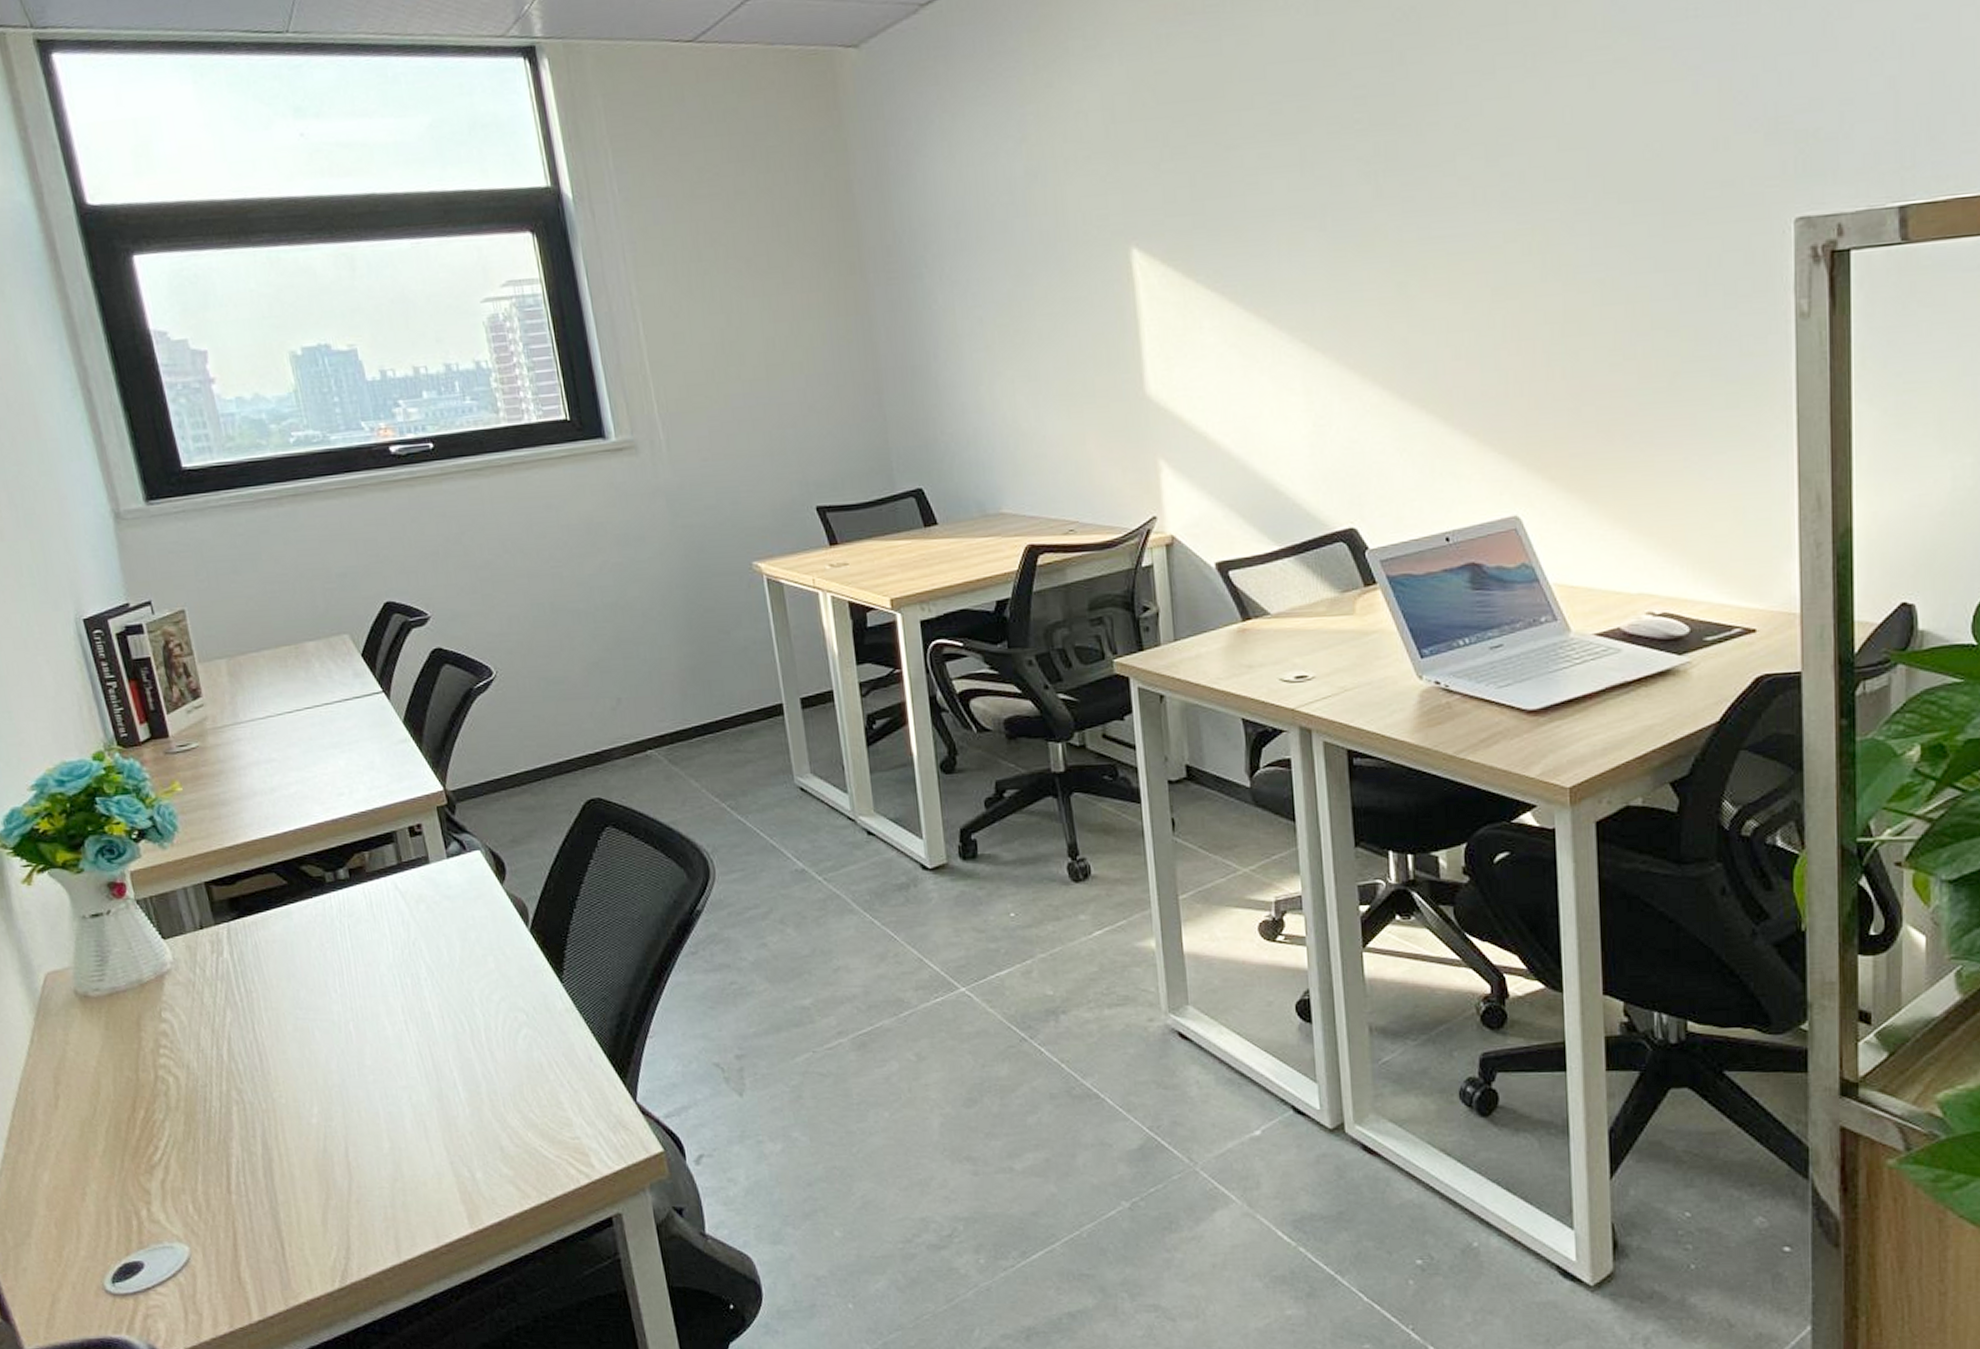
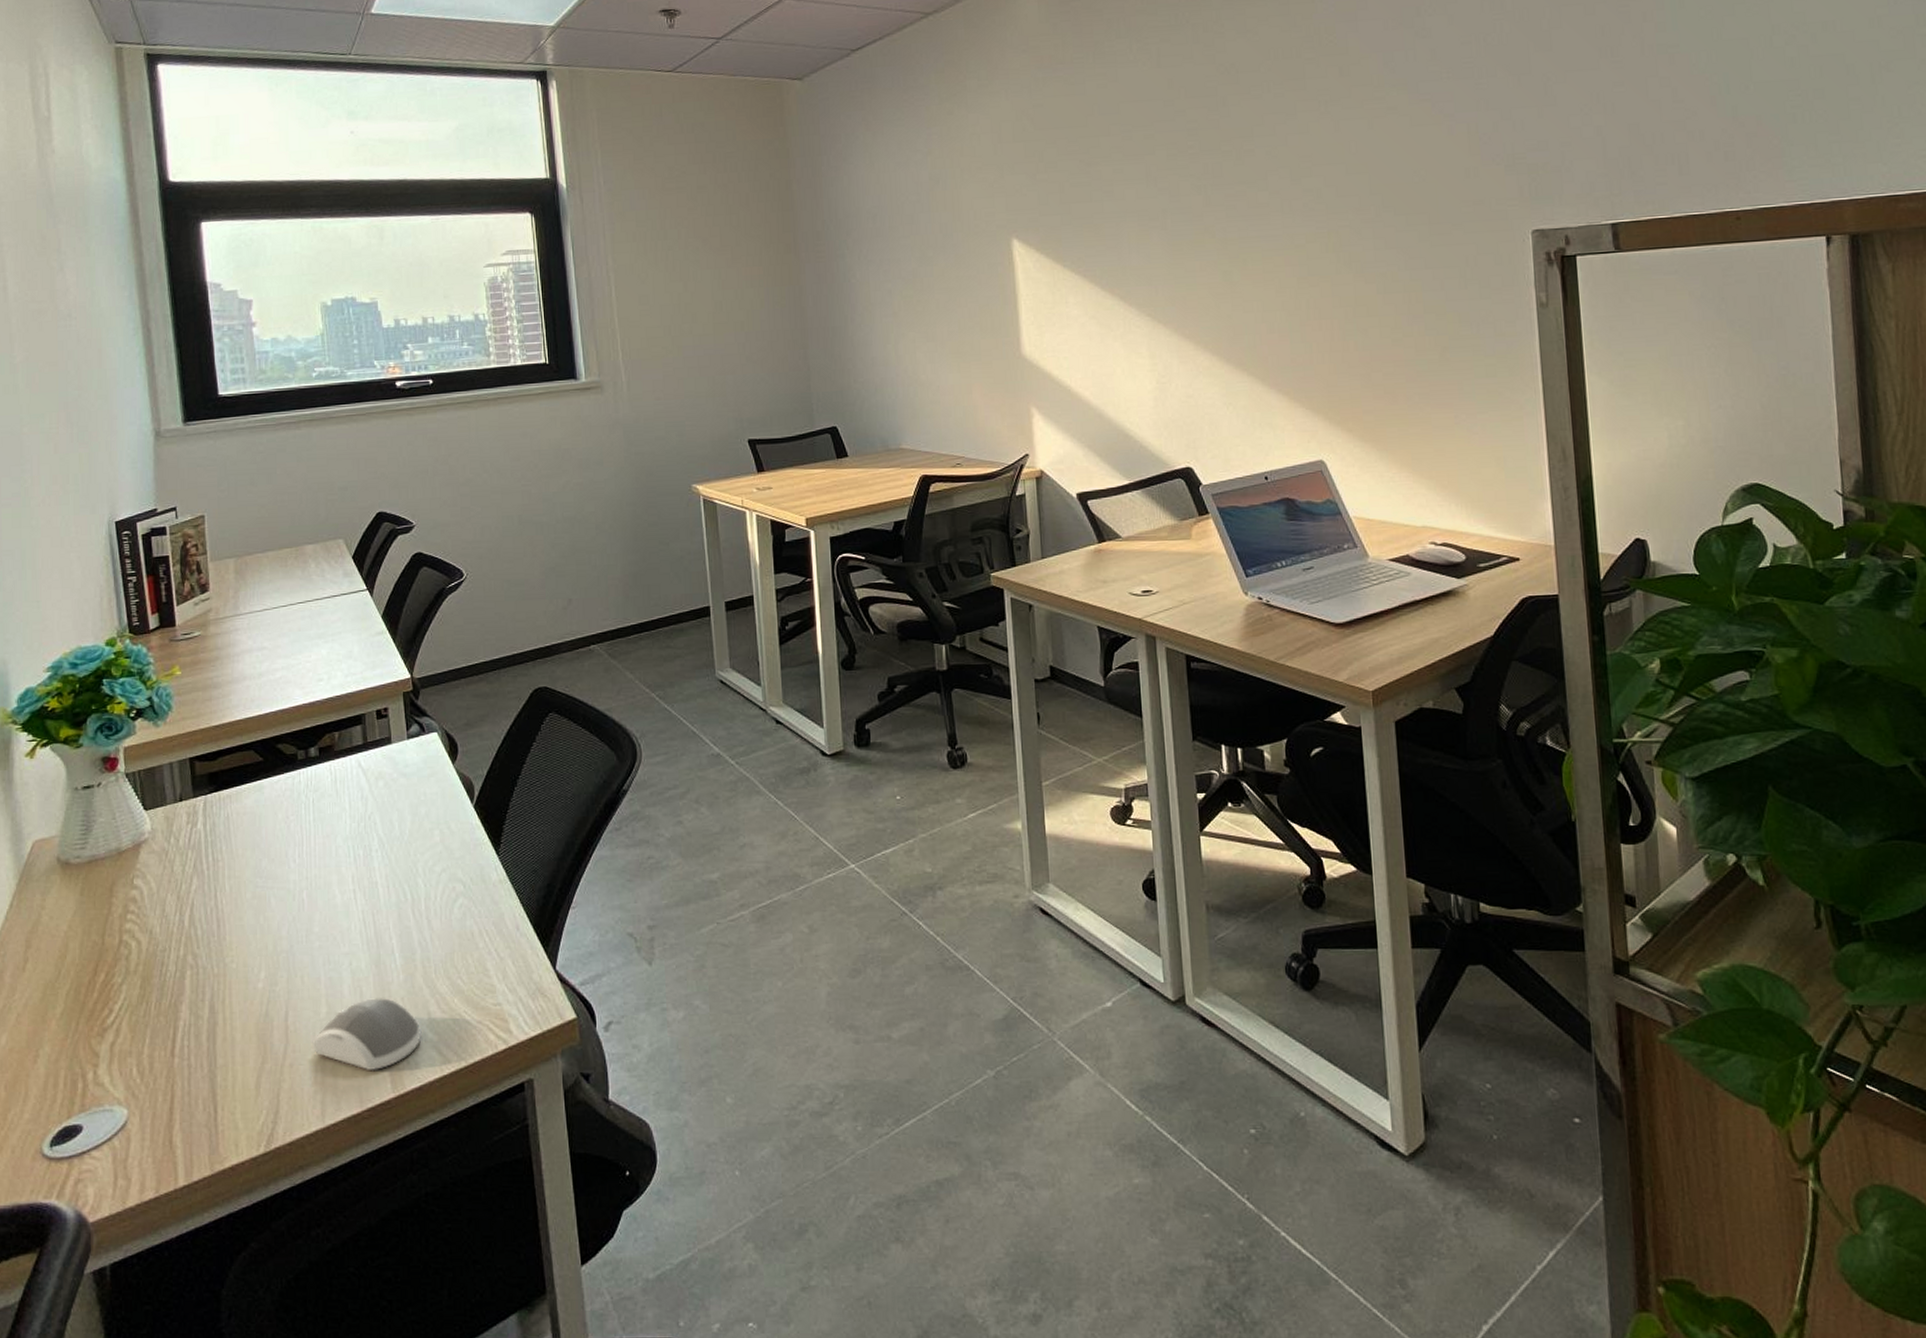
computer mouse: none [378,1132,496,1207] -> present [312,998,422,1071]

